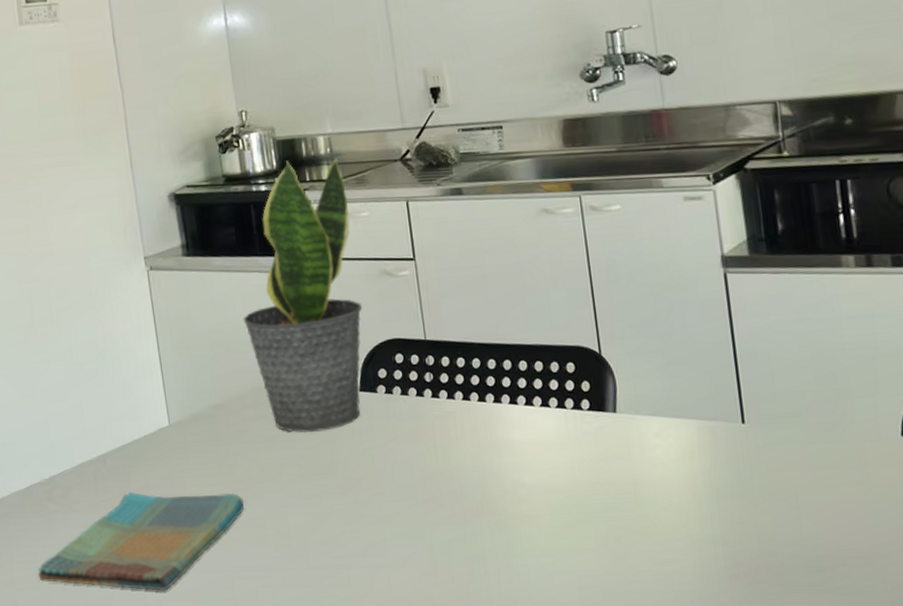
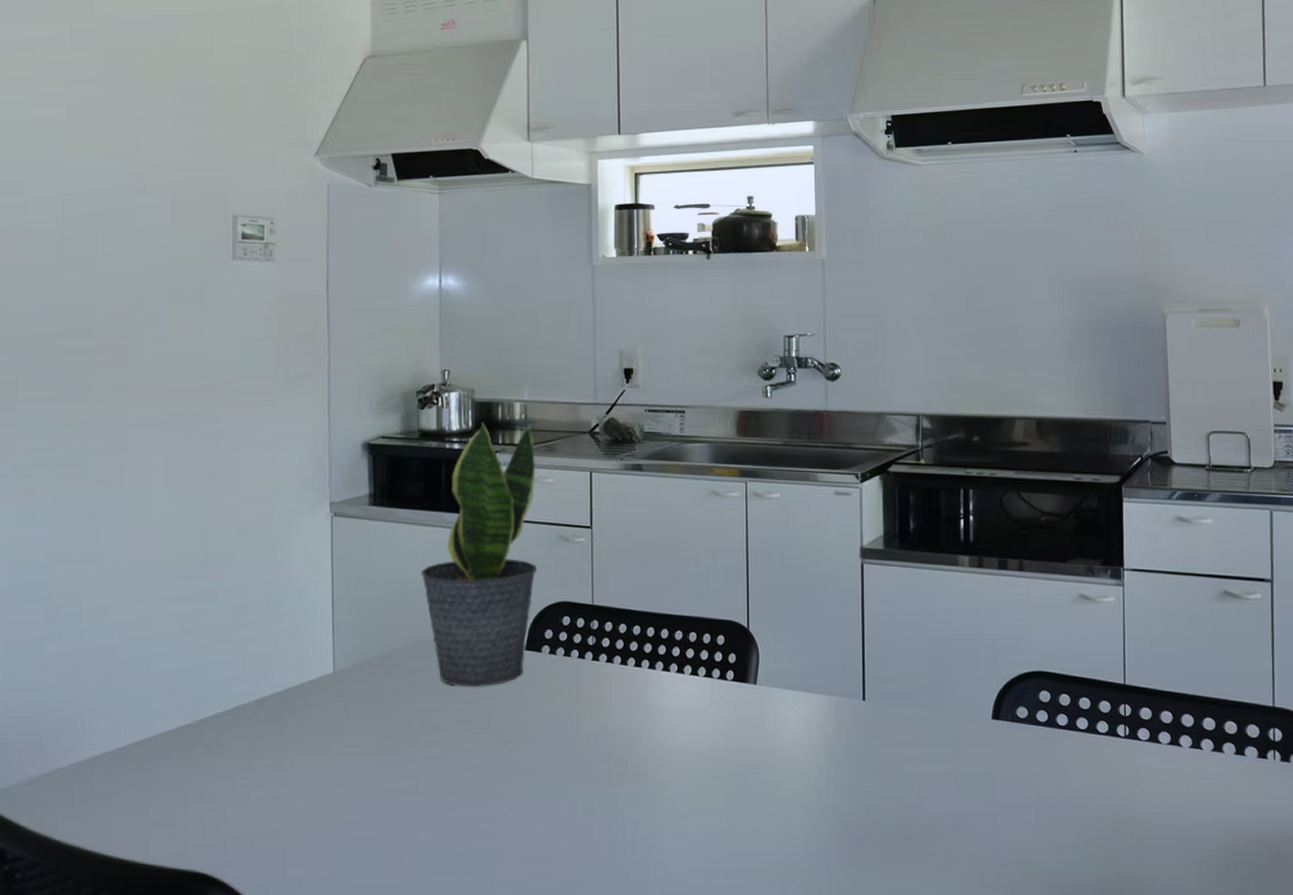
dish towel: present [38,491,244,591] -> none [176,738,399,840]

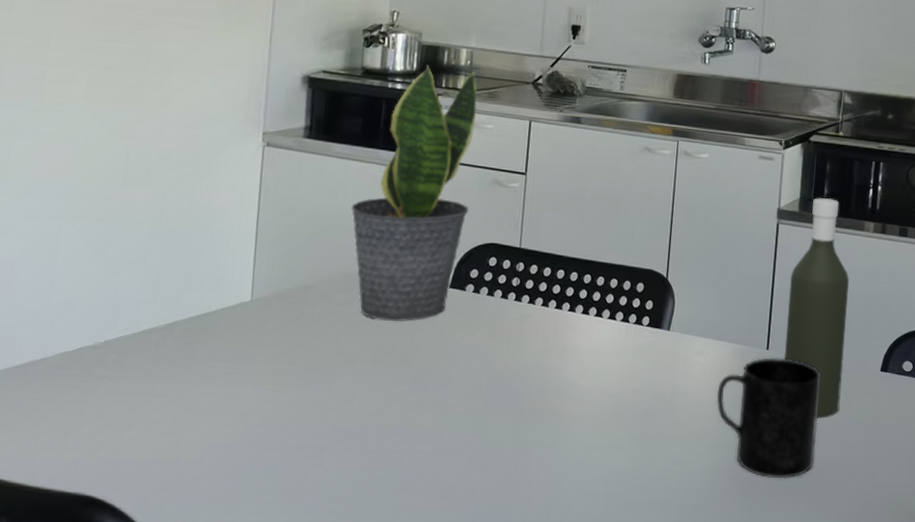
mug: none [813,709,927,841] -> present [716,357,821,479]
bottle: none [881,533,950,773] -> present [782,198,849,419]

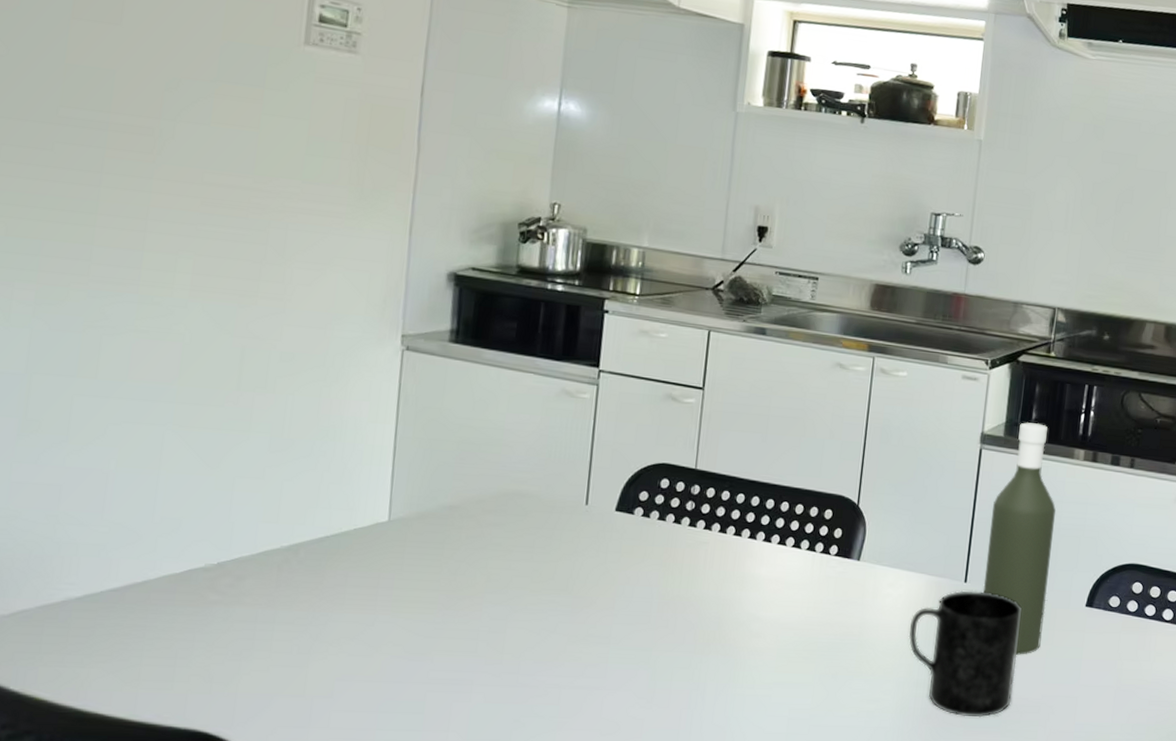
potted plant: present [351,65,477,322] -> none [504,265,650,548]

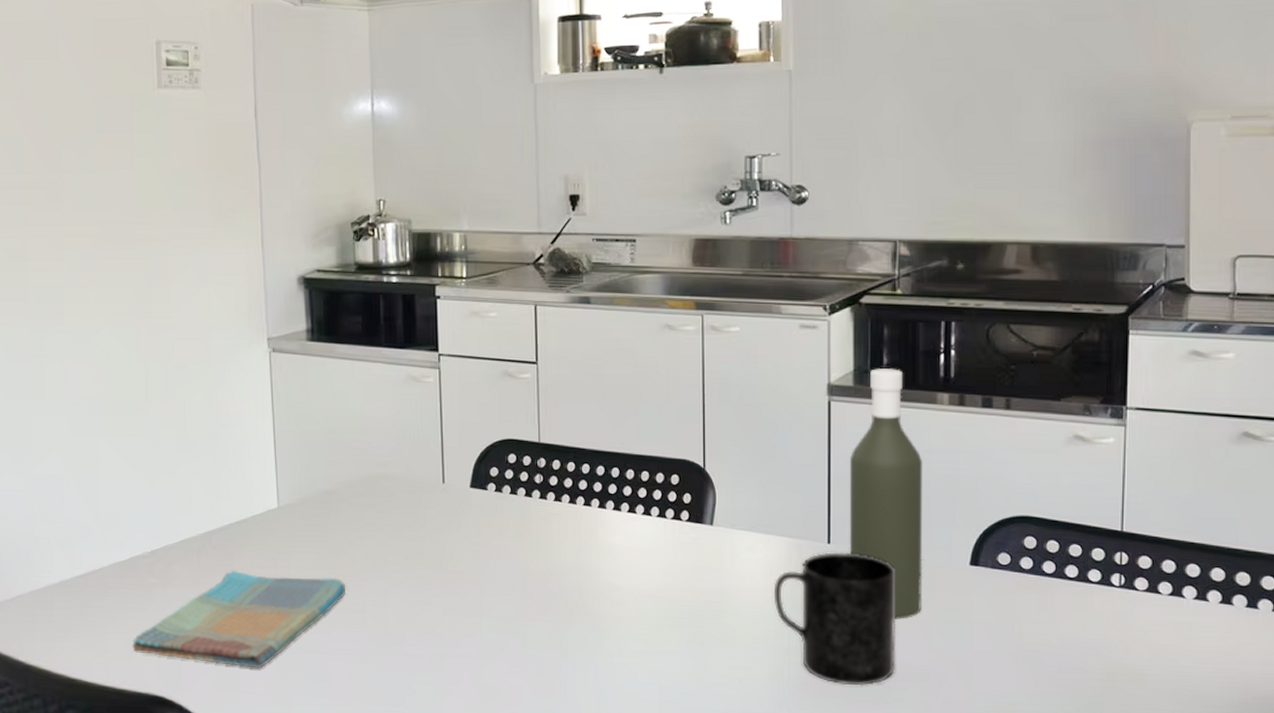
dish towel: none [175,588,459,700] -> present [132,570,345,669]

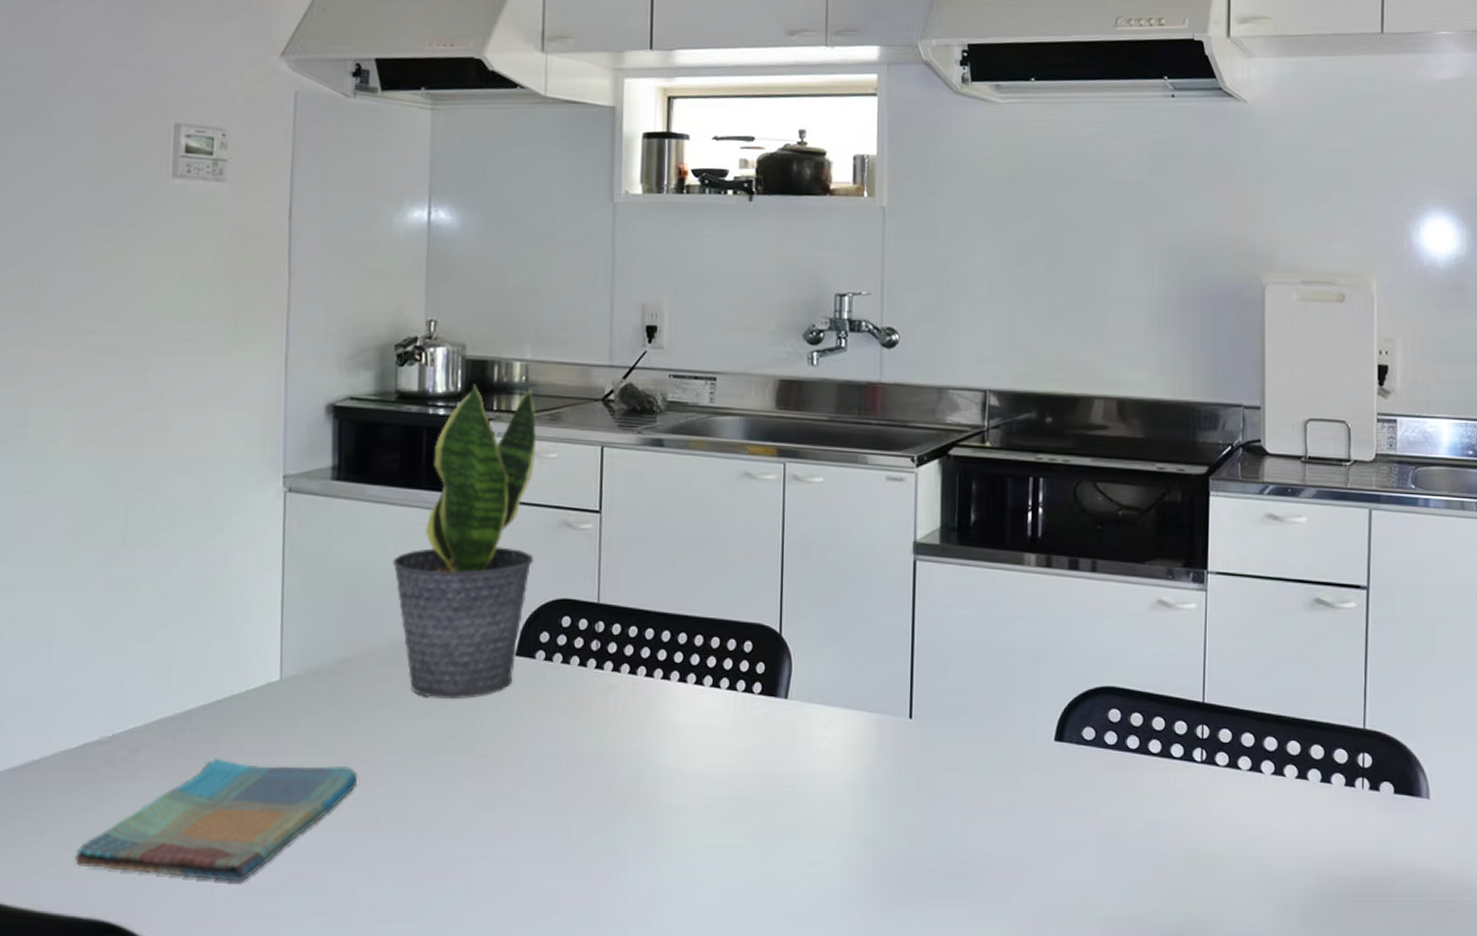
potted plant: none [362,254,481,525] -> present [392,384,536,700]
mug: present [773,552,896,686] -> none [850,728,979,880]
bottle: present [848,369,923,619] -> none [930,526,1008,803]

